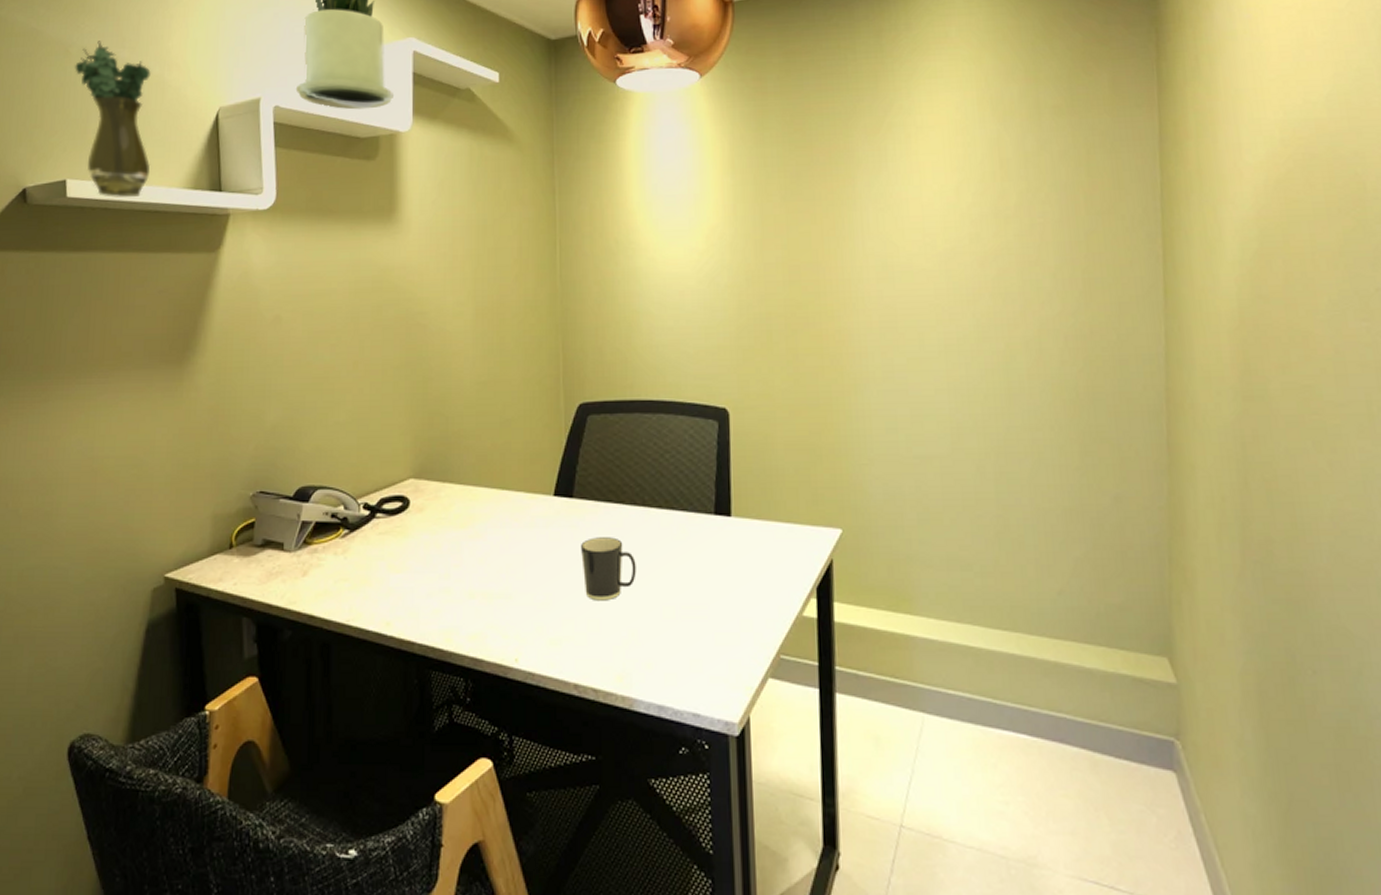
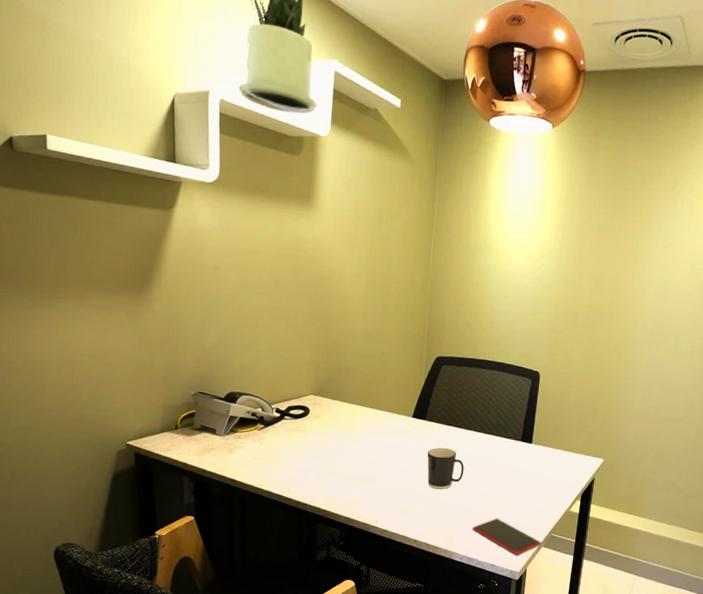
vase: present [75,41,151,198] -> none [52,19,118,158]
smartphone: none [659,637,766,695] -> present [472,518,541,555]

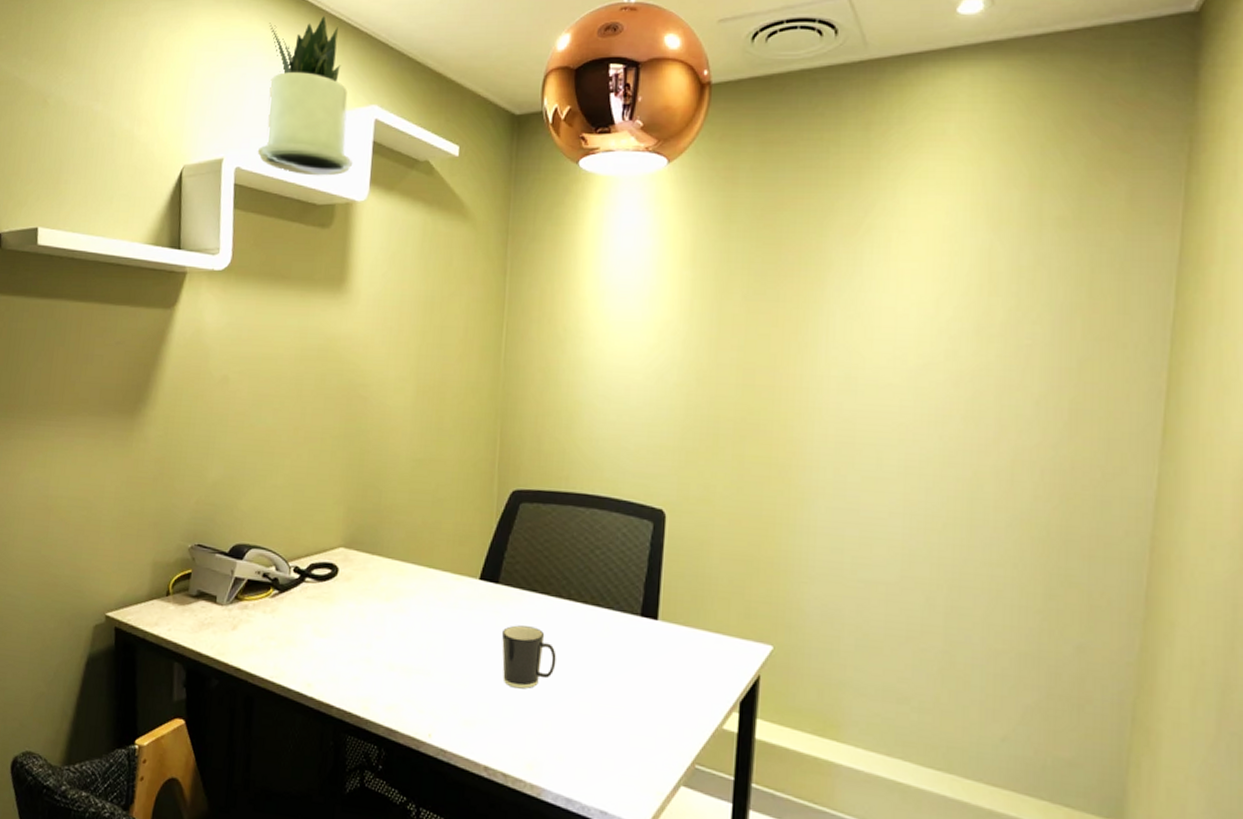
smartphone: present [472,518,541,555] -> none [571,736,679,798]

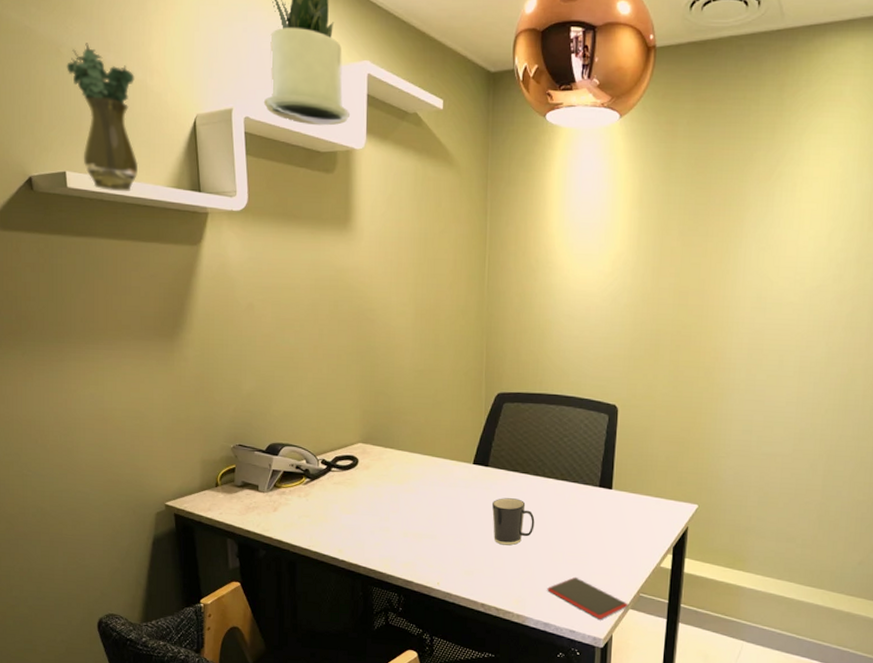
vase: none [51,93,121,250] -> present [66,43,139,192]
smartphone: none [571,736,679,798] -> present [547,576,628,619]

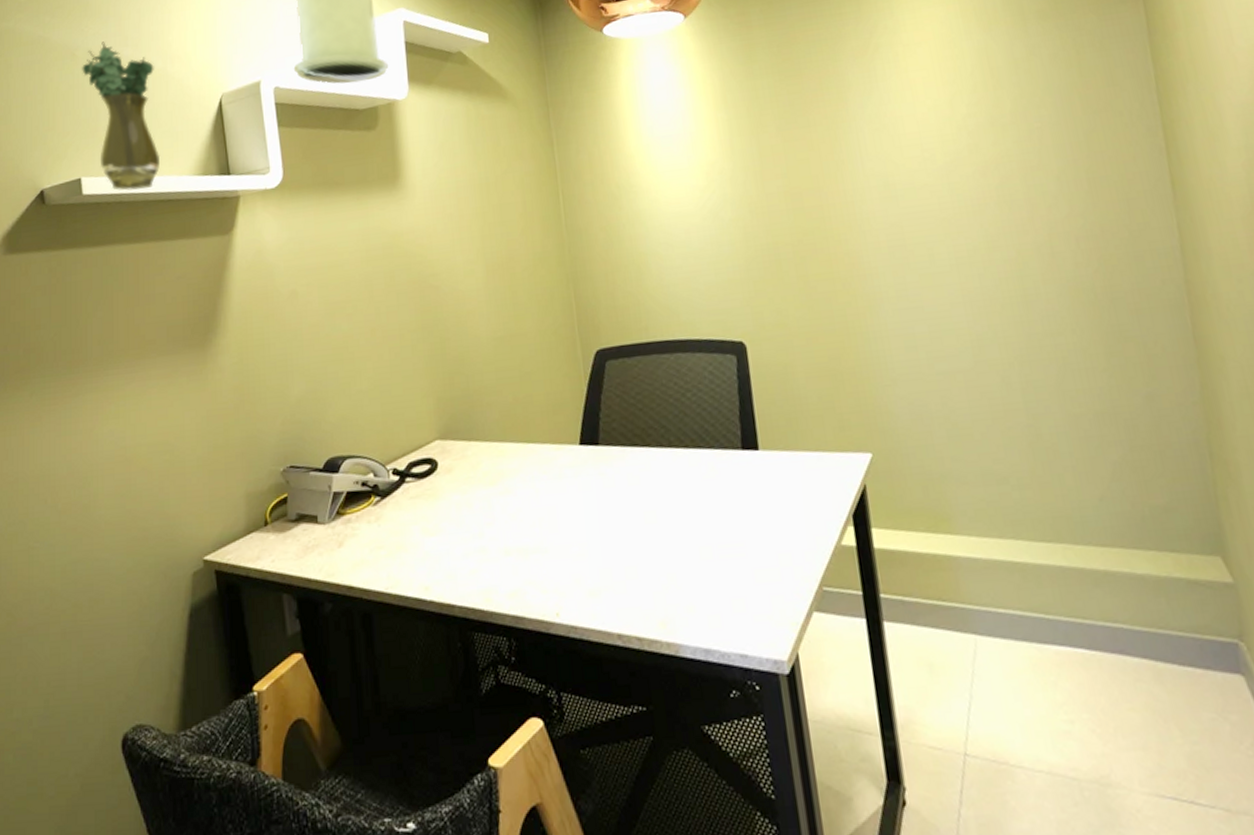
mug: present [492,498,535,546] -> none [611,481,670,548]
smartphone: present [547,576,628,619] -> none [700,576,811,633]

